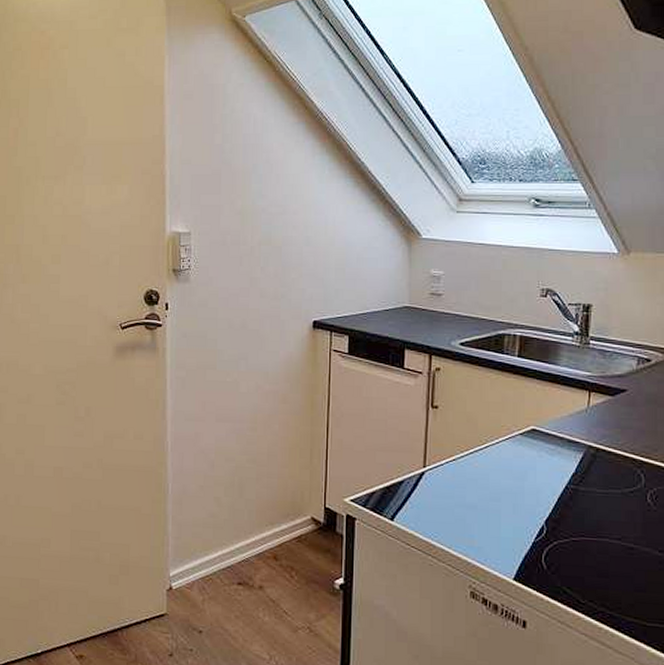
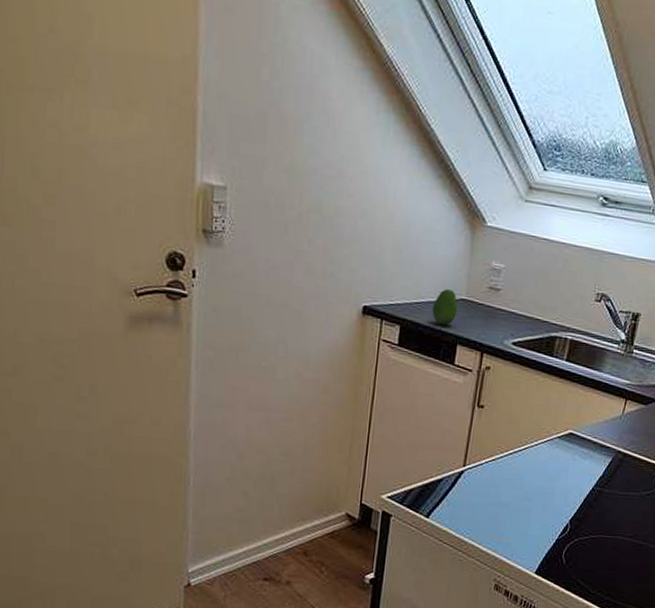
fruit: none [377,299,401,333] -> present [432,289,458,326]

